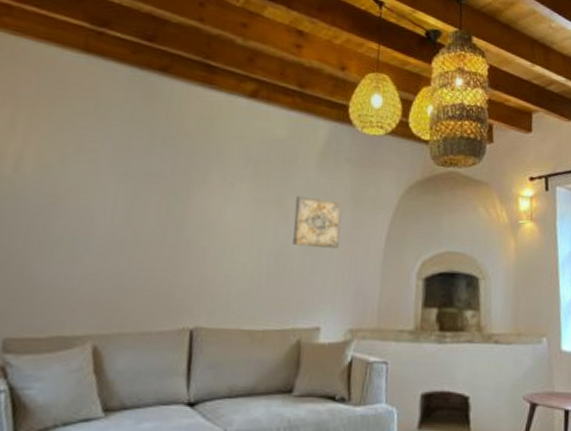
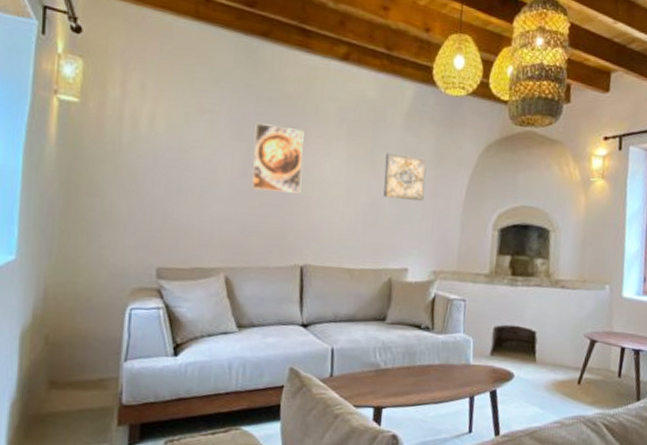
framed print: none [136,163,203,243] -> present [251,123,305,194]

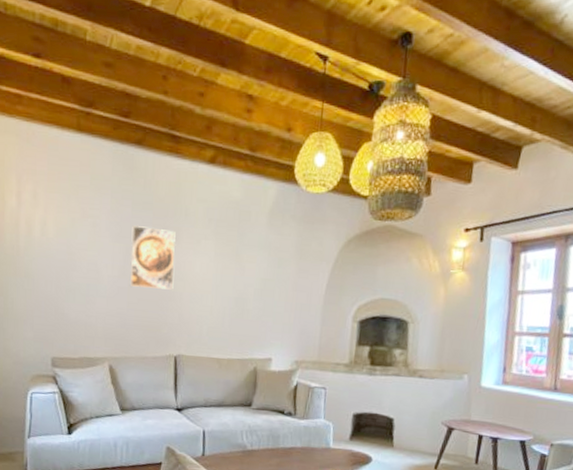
wall art: present [383,152,426,201] -> none [248,250,289,295]

